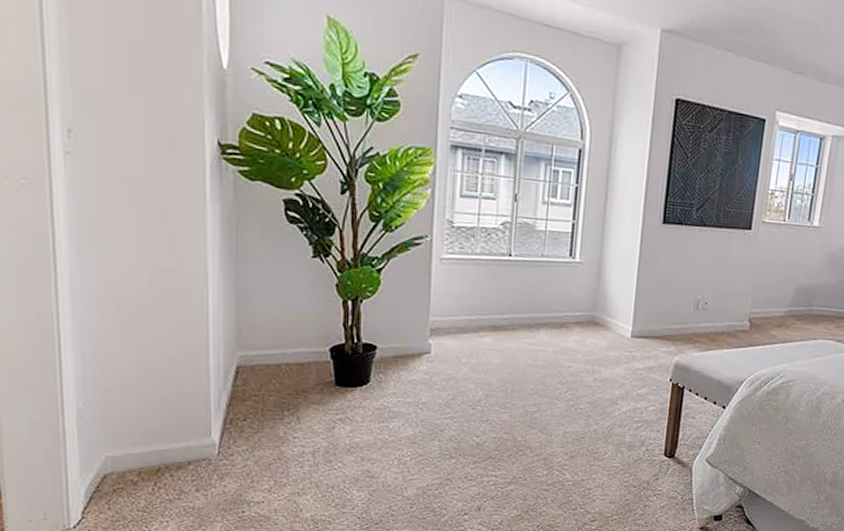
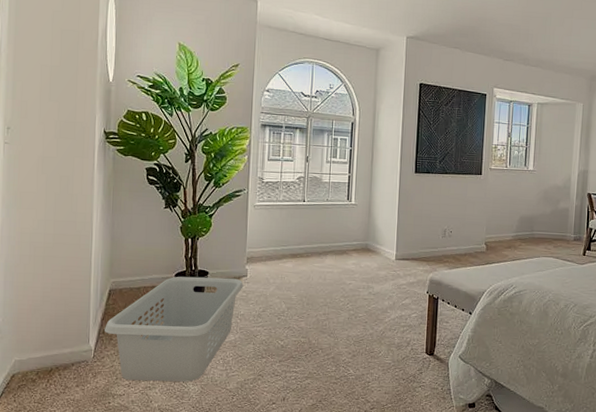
laundry basket: none [232,350,426,486] -> present [105,276,244,382]

